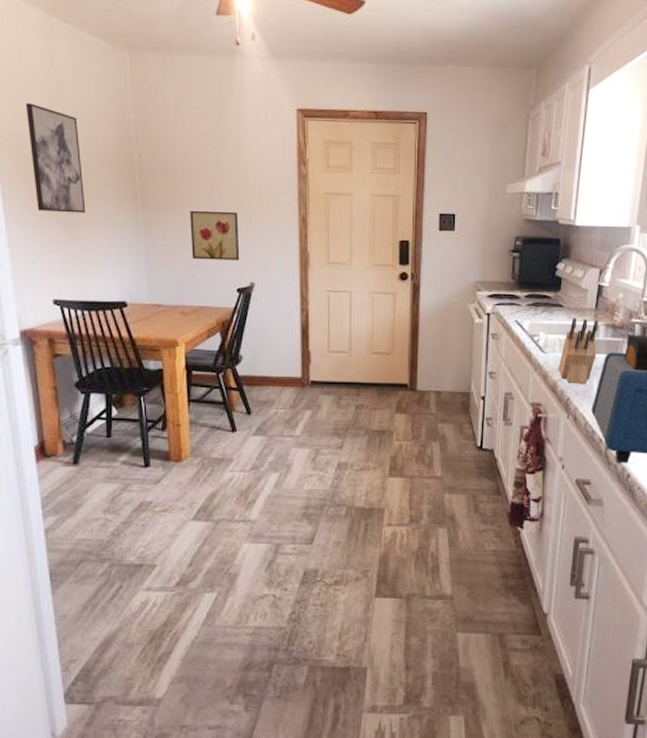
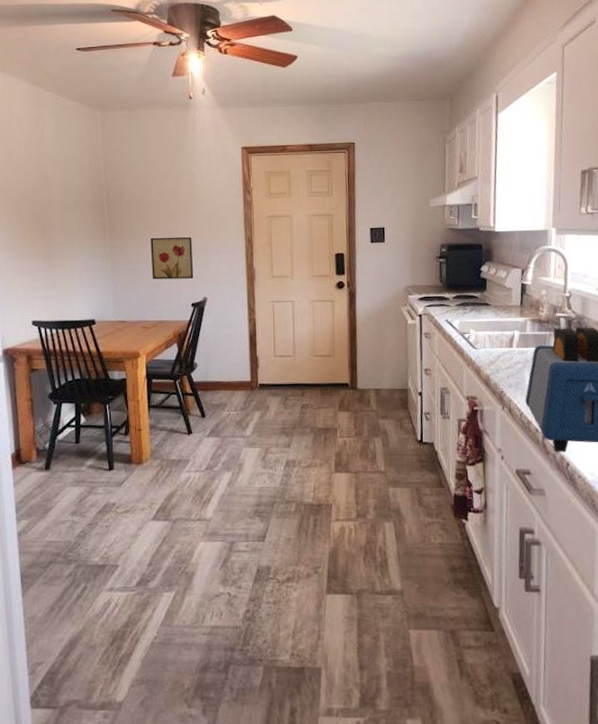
wall art: present [25,103,86,213] -> none [14,157,62,246]
knife block: present [558,318,599,383] -> none [490,315,526,377]

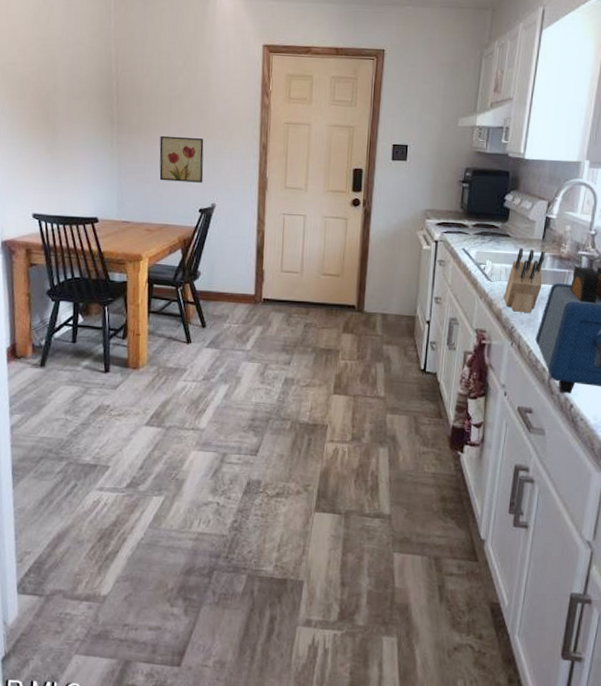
knife block: none [490,315,526,377] -> present [503,248,545,313]

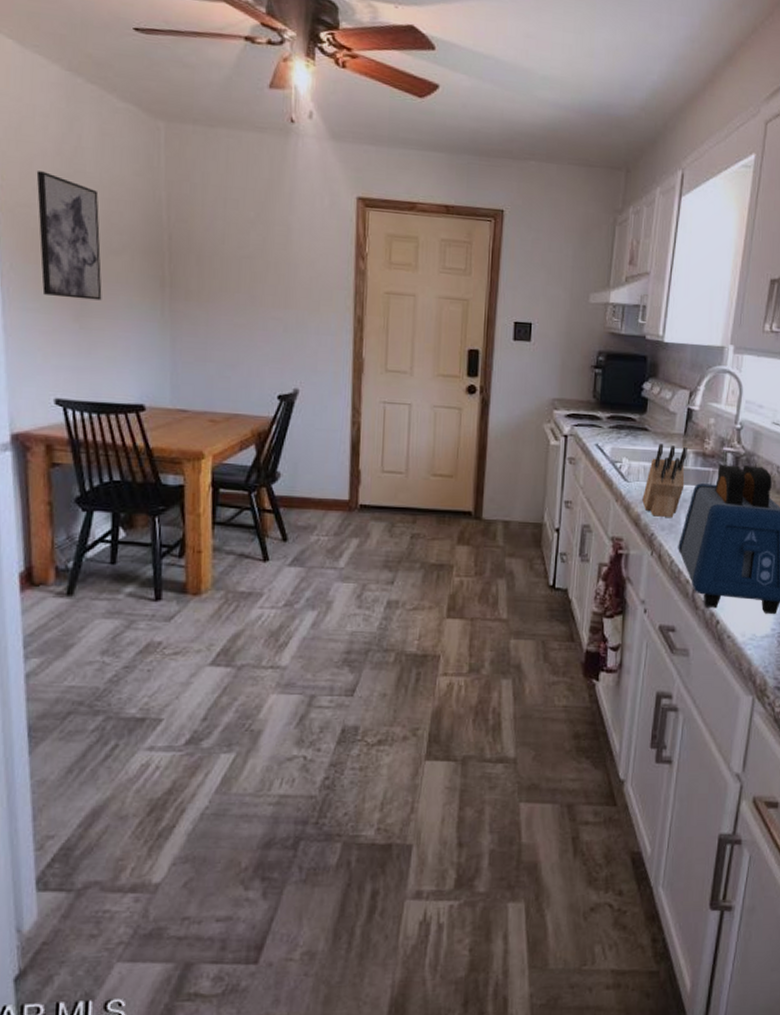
wall art: none [20,36,67,136] -> present [36,171,102,301]
wall art: present [159,135,204,183] -> none [226,303,284,363]

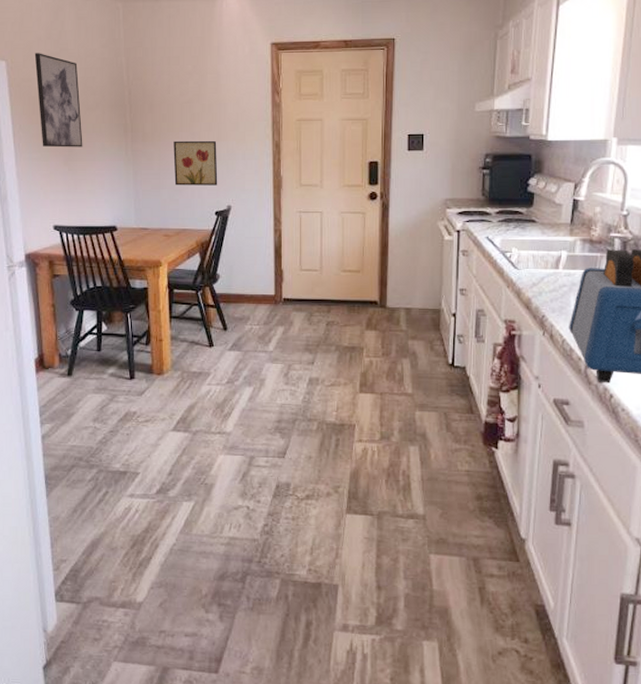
wall art: none [226,303,284,363] -> present [173,140,218,186]
knife block: present [642,443,687,517] -> none [532,233,574,300]

